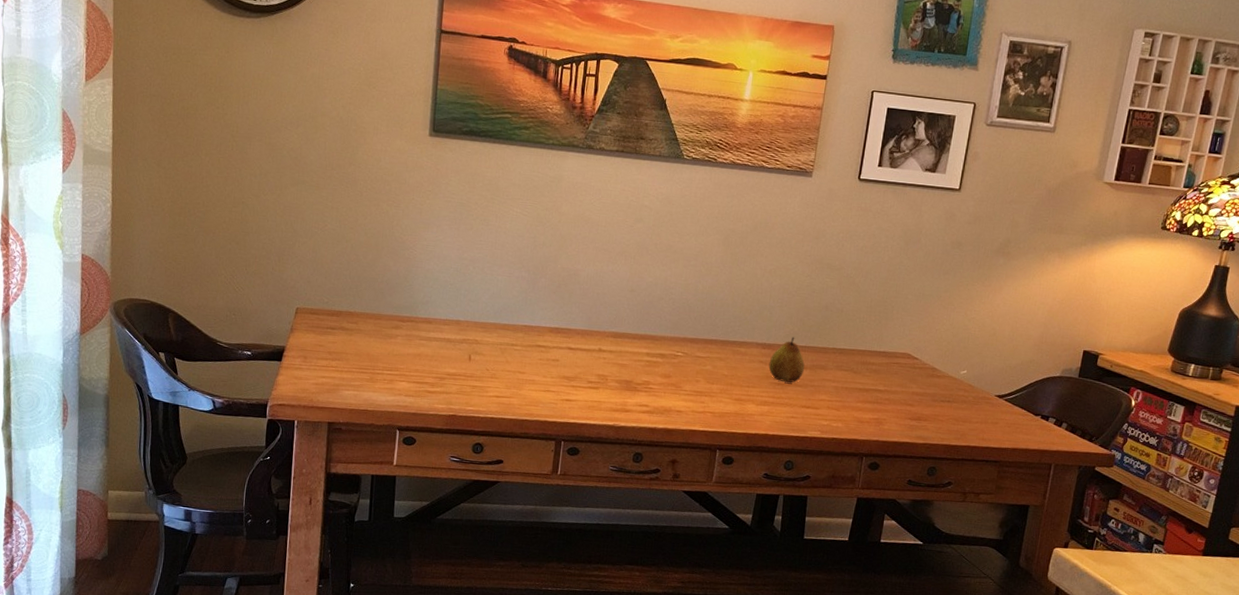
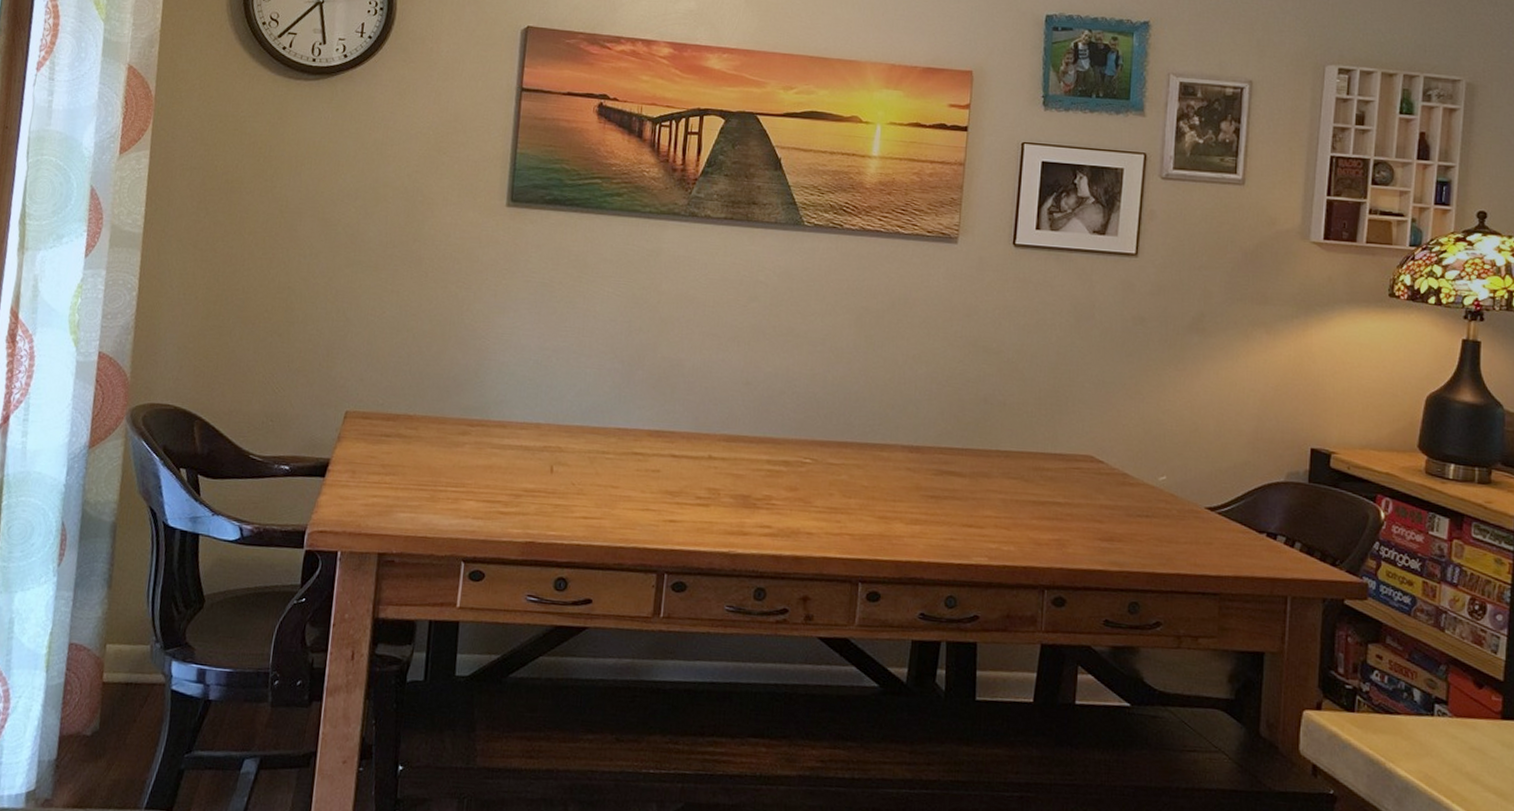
fruit: present [768,337,805,383] -> none [918,437,963,495]

